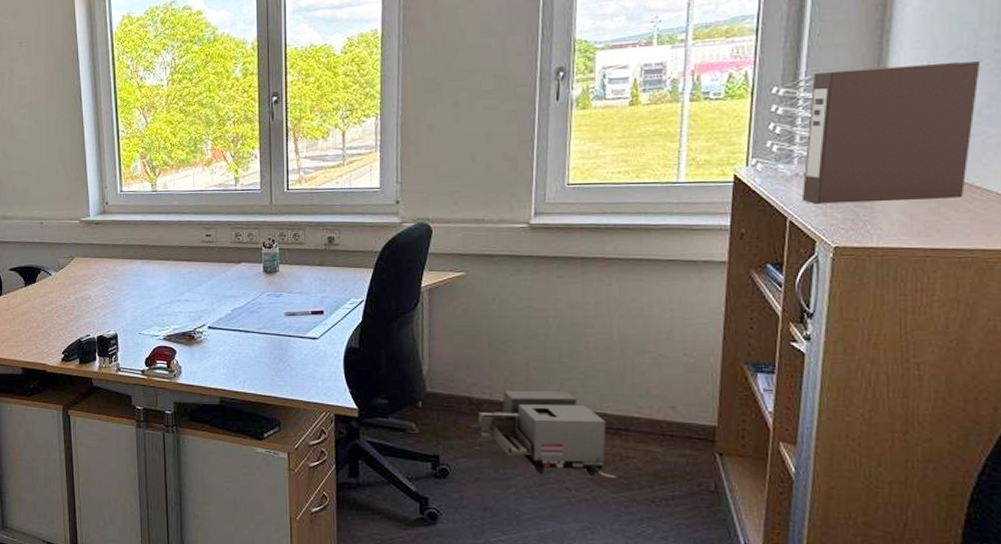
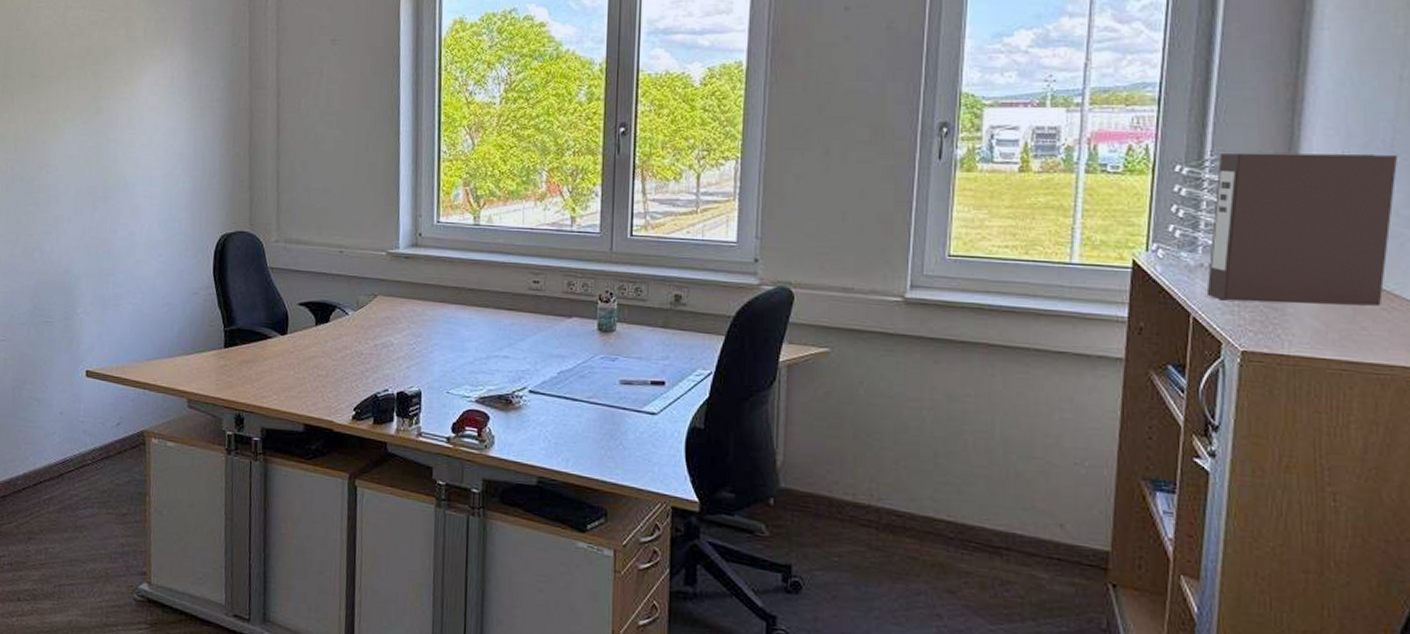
paper shredder: present [470,390,617,479] -> none [829,492,996,608]

